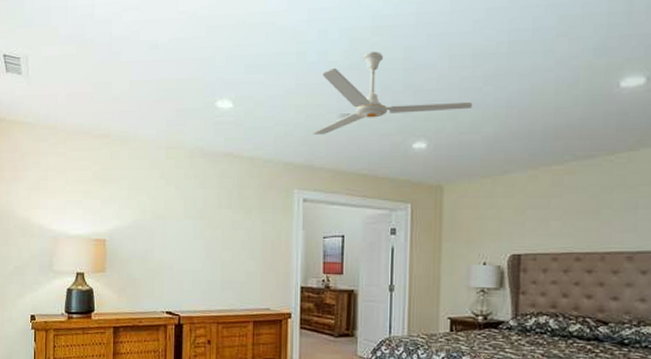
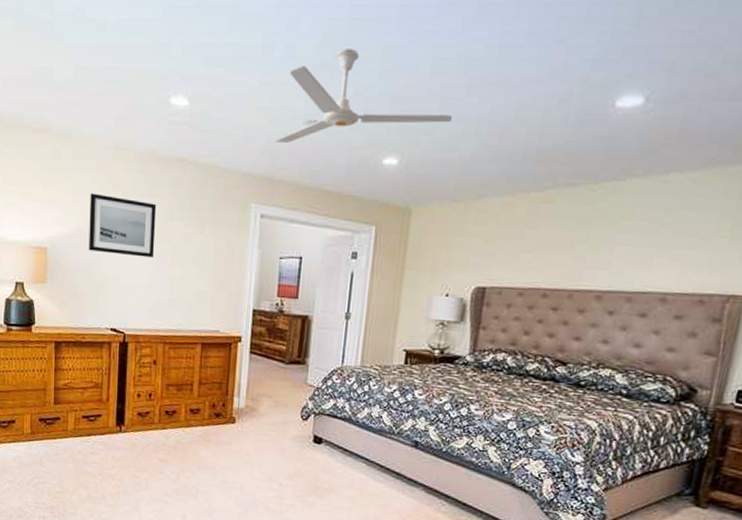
wall art: none [144,188,207,244] -> present [89,193,157,258]

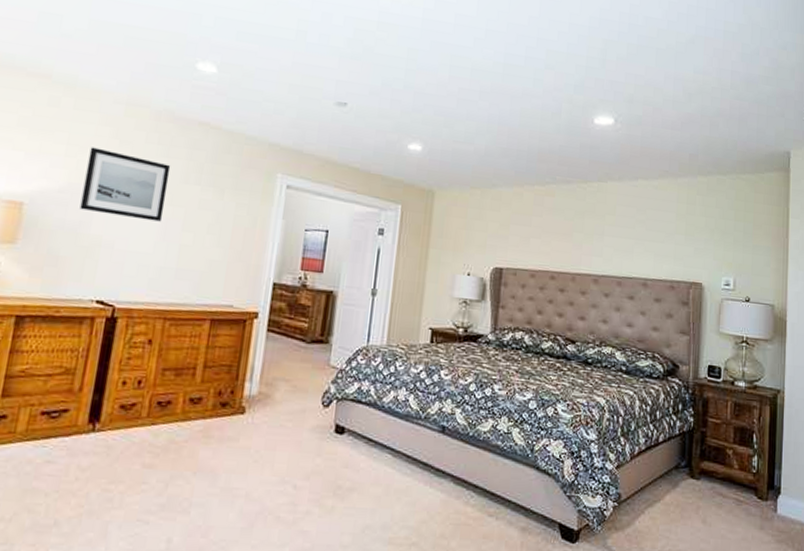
ceiling fan: present [275,49,452,143] -> none [305,45,468,120]

